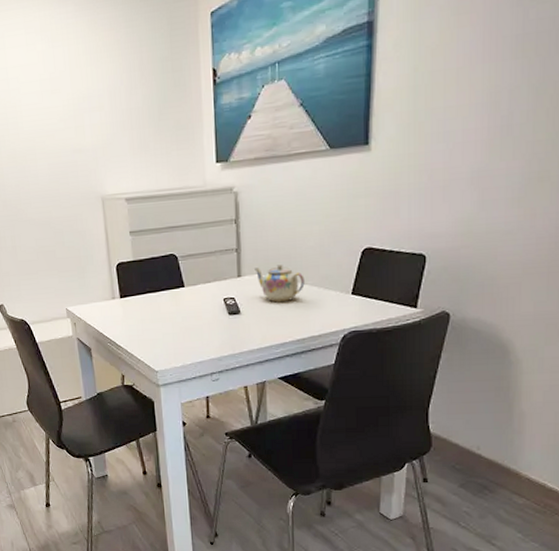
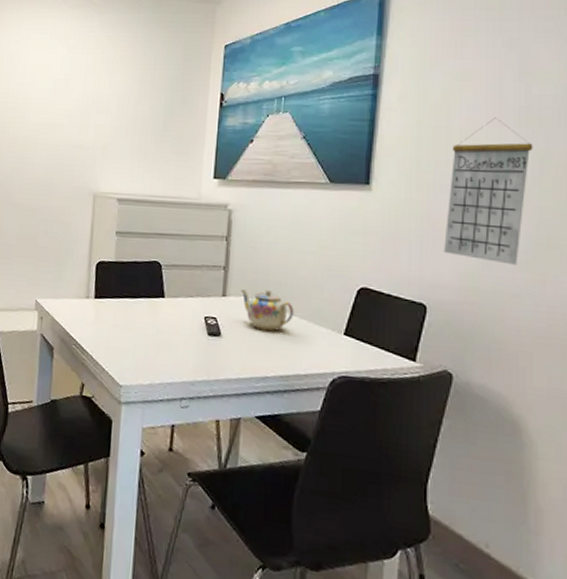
calendar: none [441,51,529,204] -> present [444,117,533,265]

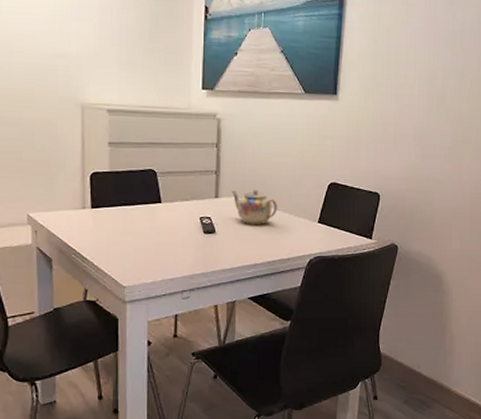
calendar: present [444,117,533,265] -> none [392,38,457,158]

